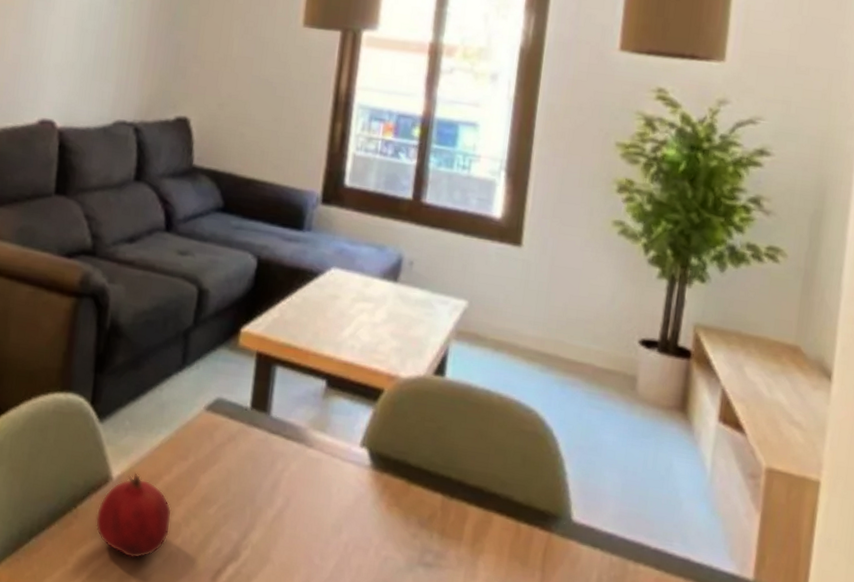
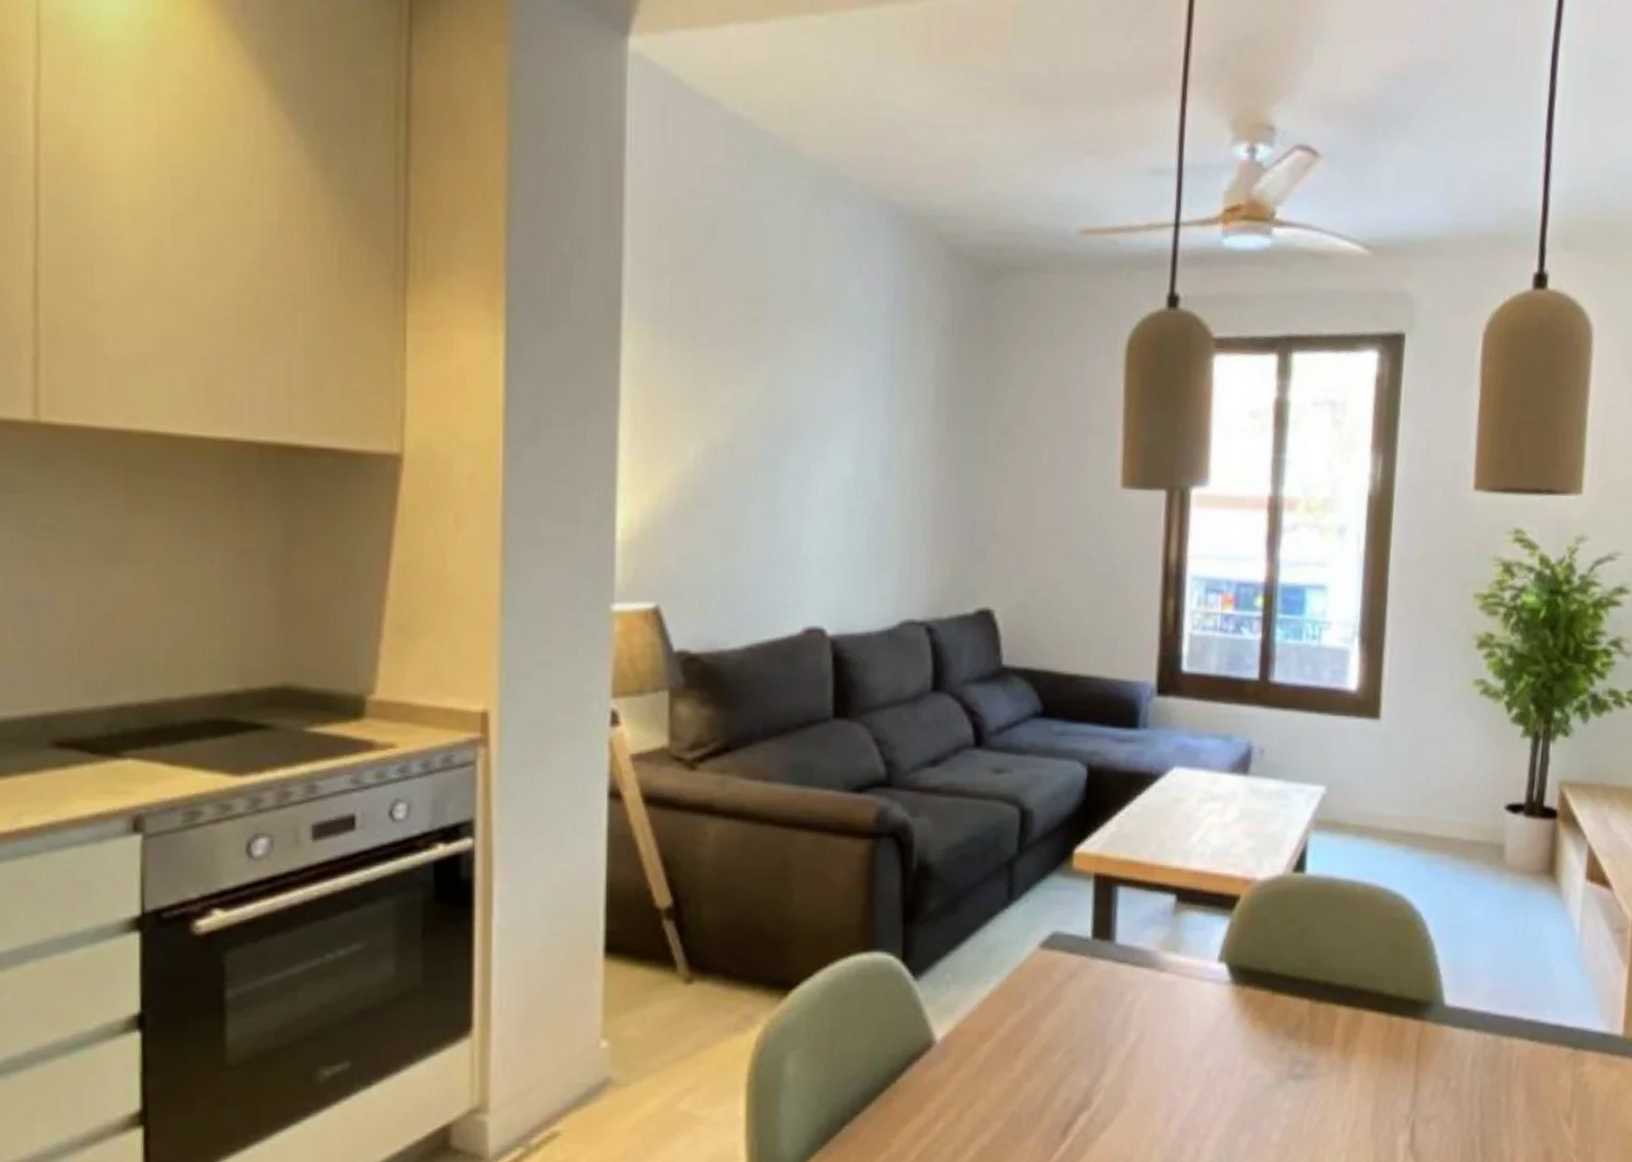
fruit: present [95,472,172,559] -> none [920,1031,1010,1127]

